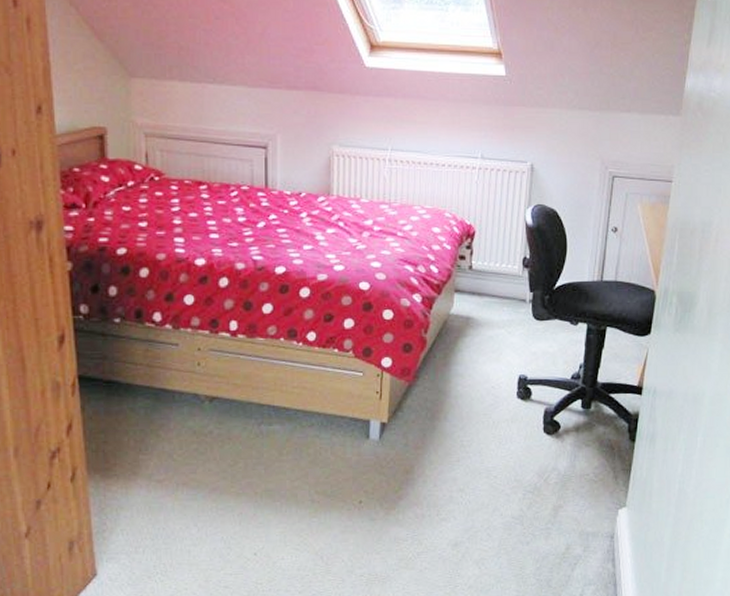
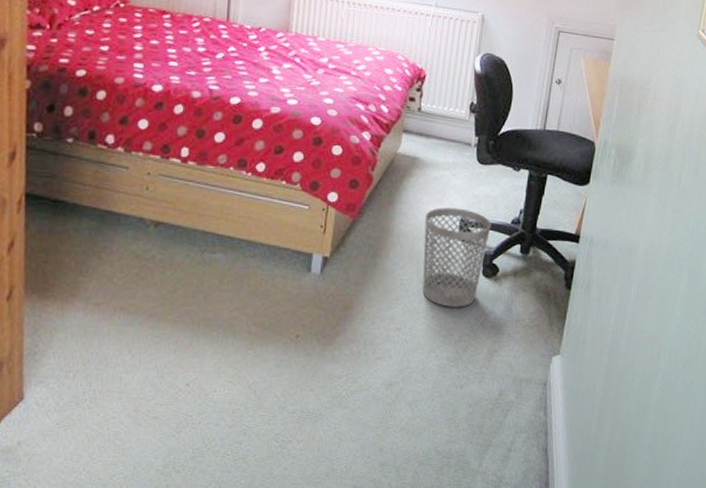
wastebasket: none [482,366,551,466] -> present [422,207,492,307]

